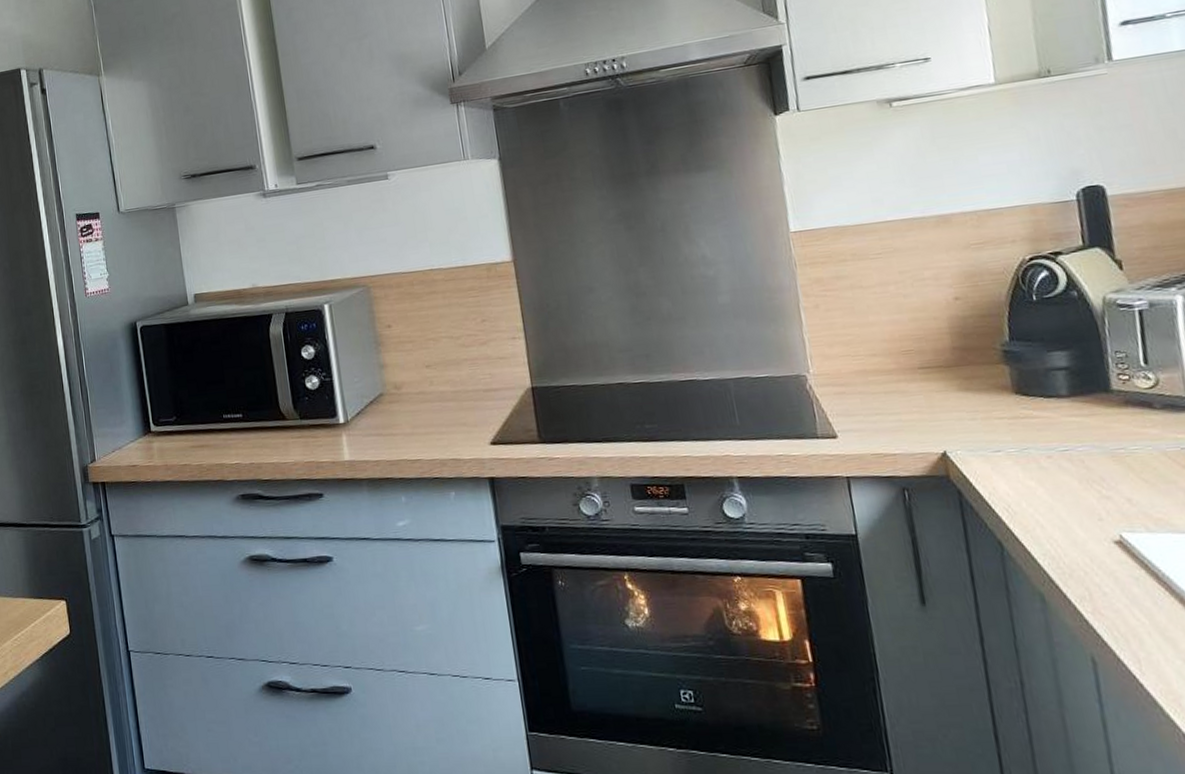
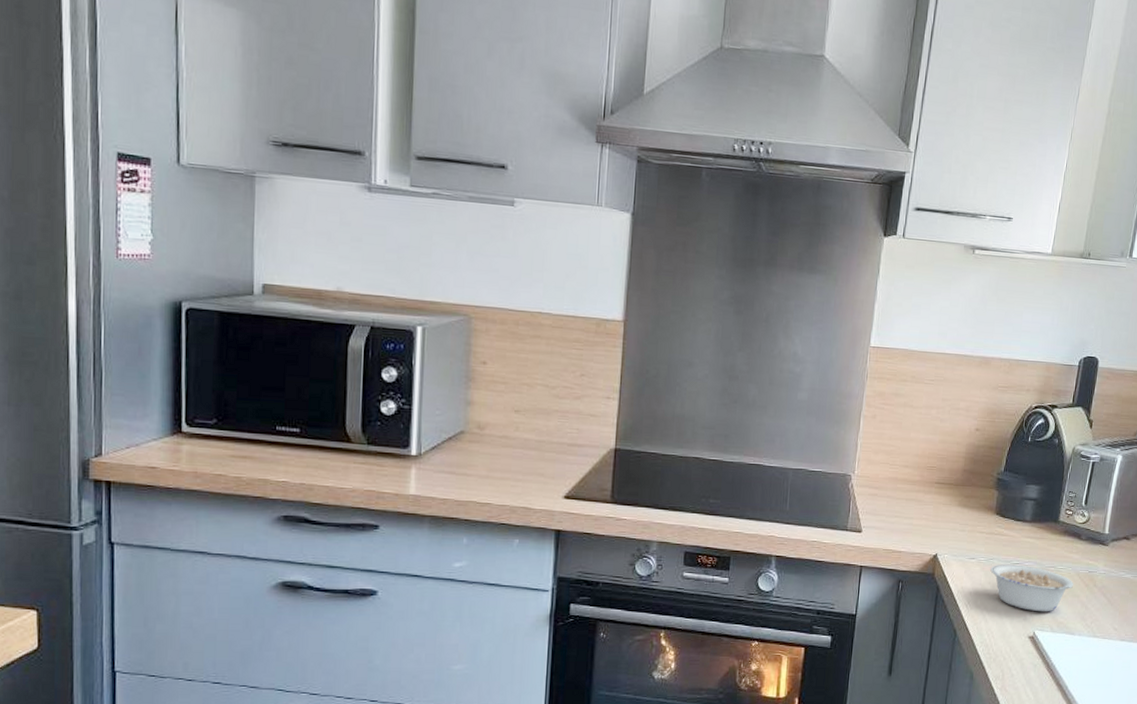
legume: none [1028,451,1163,508] -> present [990,564,1074,612]

